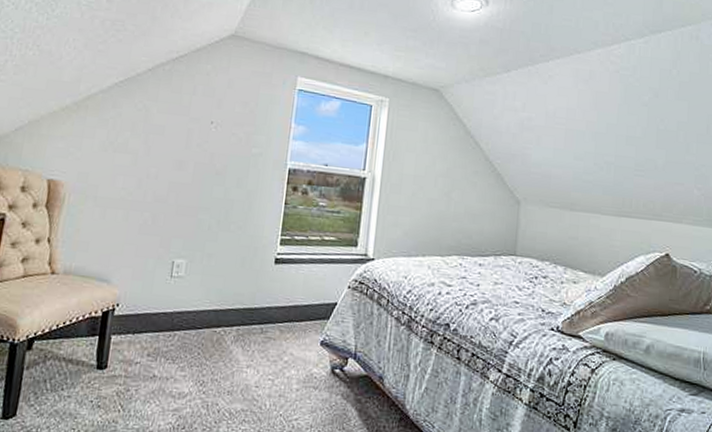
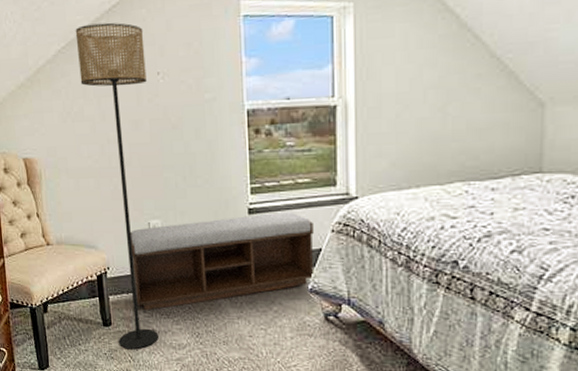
floor lamp: none [110,66,206,398] -> present [75,22,159,350]
bench: none [141,264,333,354] -> present [129,211,315,310]

